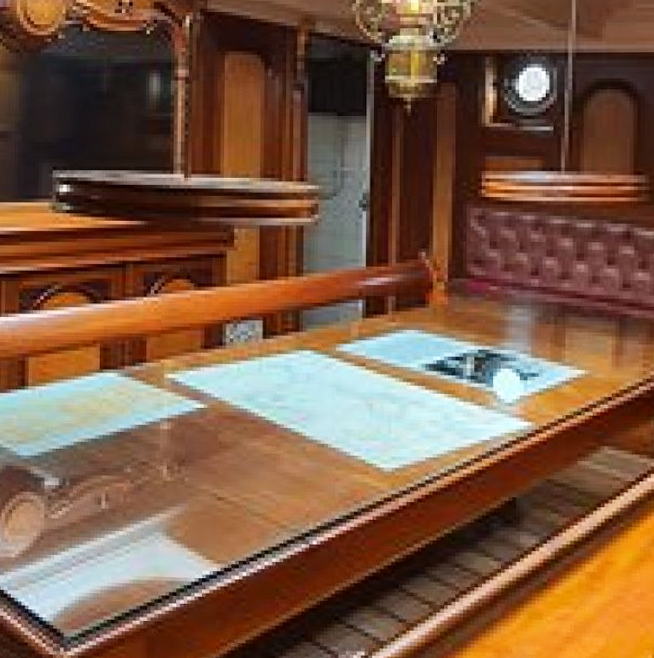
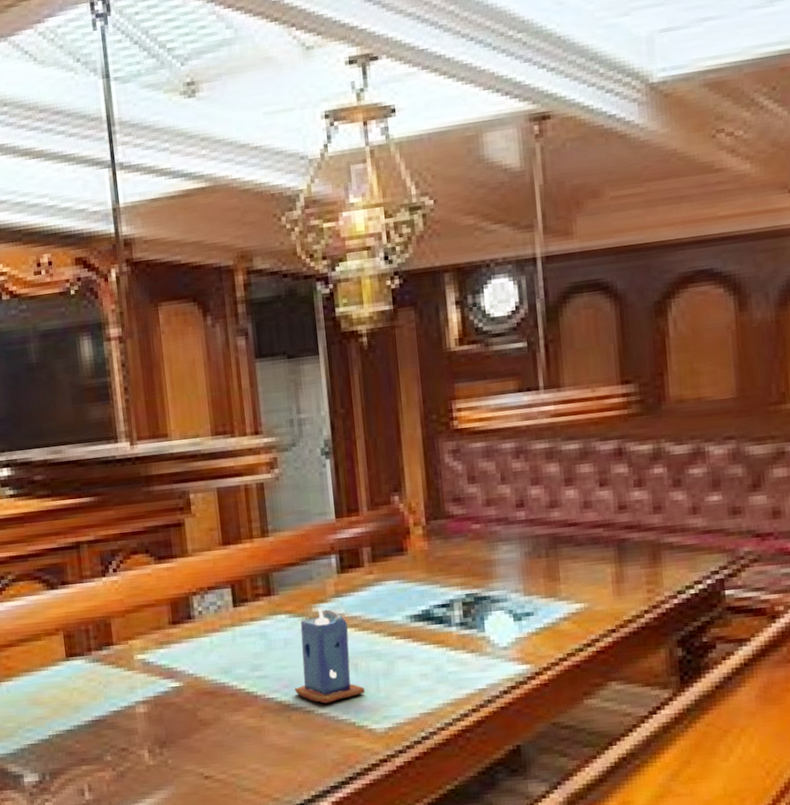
candle: none [312,348,377,439] -> present [295,607,365,704]

